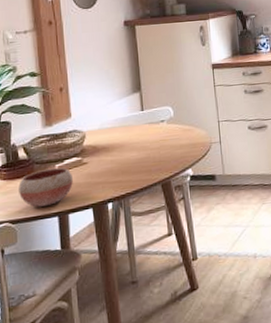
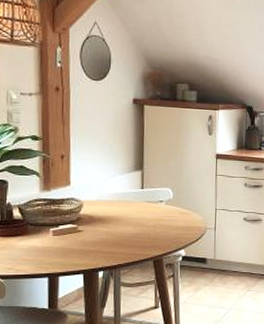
bowl: present [19,167,73,207] -> none [11,231,66,266]

